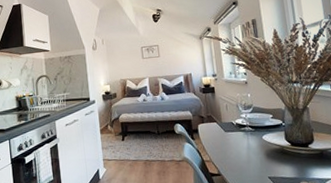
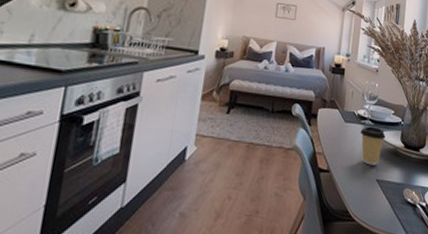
coffee cup: none [242,131,269,165] -> present [360,126,386,165]

